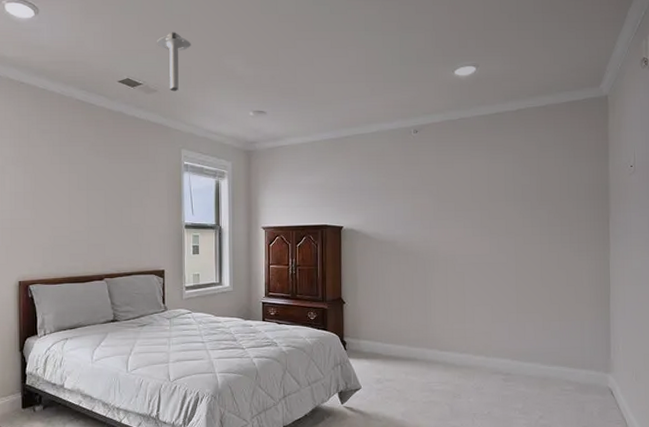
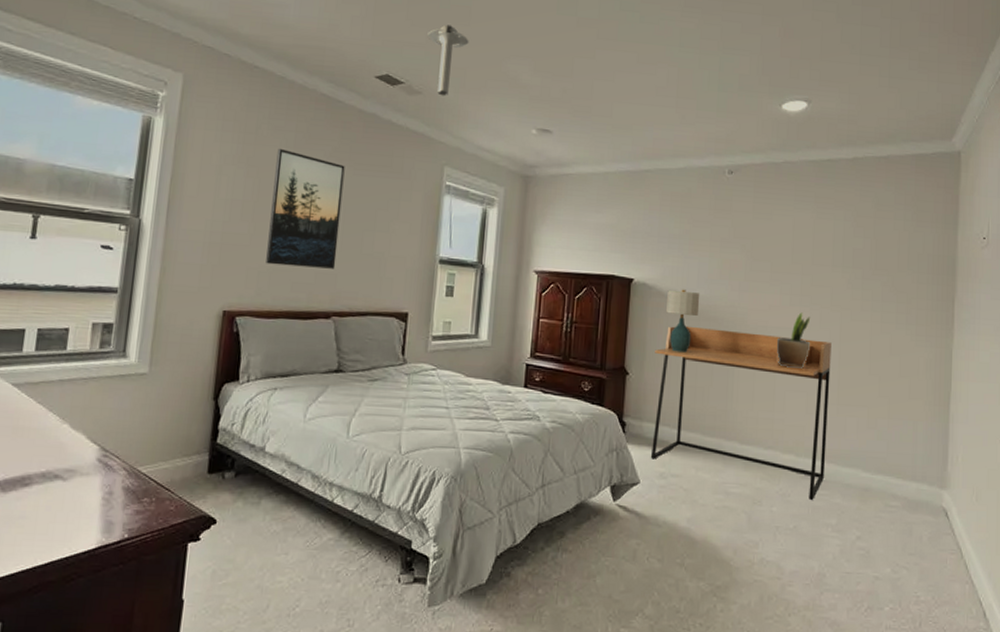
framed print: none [47,147,103,241] -> present [266,148,345,269]
desk: none [365,260,511,390] -> present [650,326,832,500]
table lamp: none [371,231,398,282] -> present [666,289,700,353]
potted plant: none [463,241,492,287] -> present [776,312,811,369]

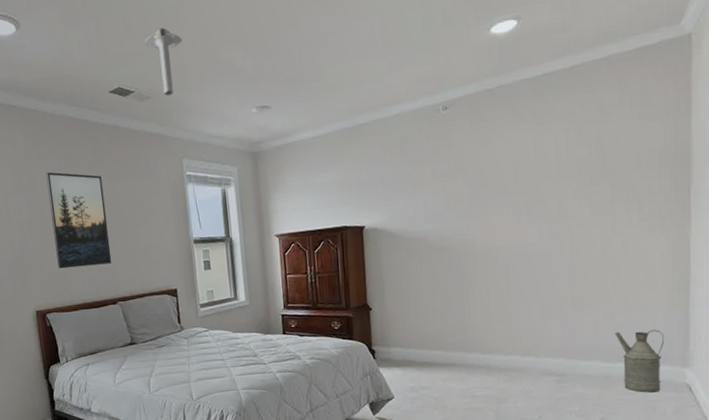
desk: present [650,326,832,500] -> none [393,251,565,393]
table lamp: present [666,289,700,353] -> none [398,227,429,284]
potted plant: present [776,312,811,369] -> none [507,228,541,281]
watering can: none [877,439,925,513] -> present [615,329,665,393]

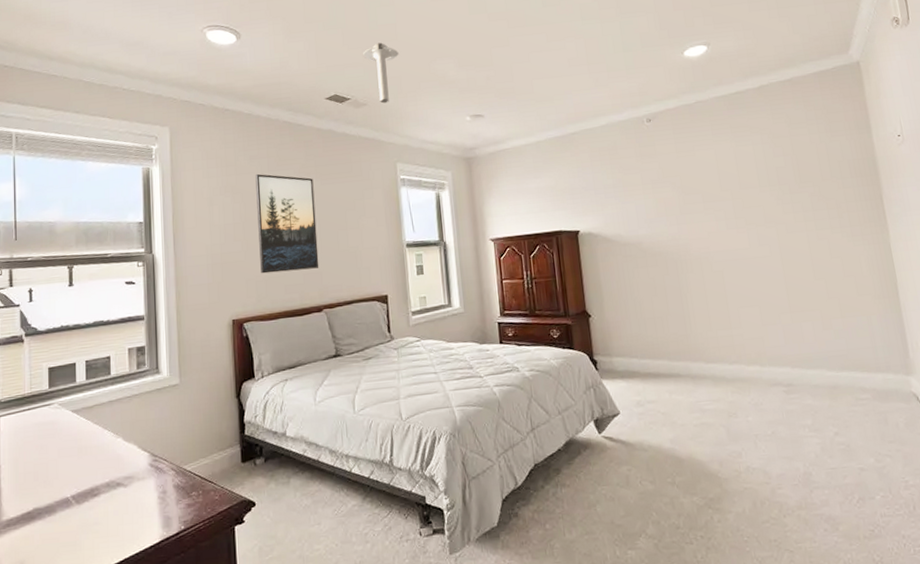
watering can: present [615,329,665,393] -> none [835,336,889,404]

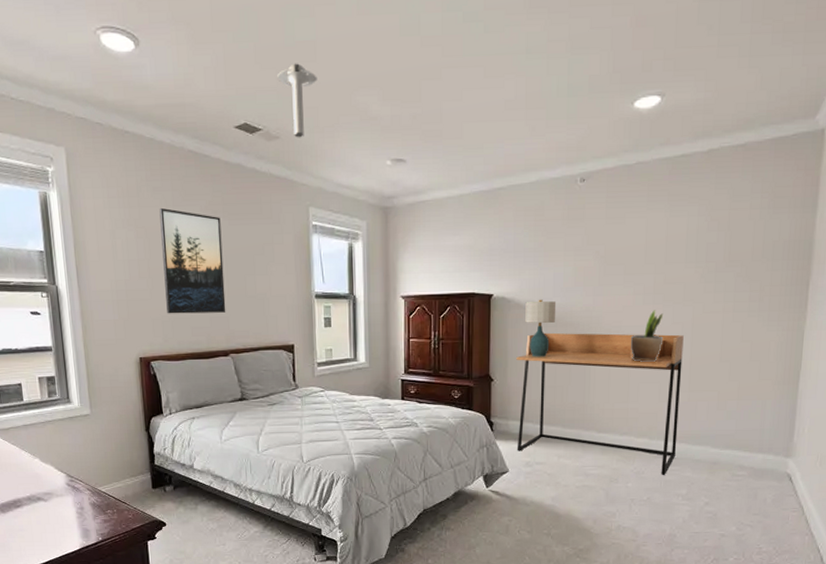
desk: none [611,256,792,405] -> present [516,332,684,475]
table lamp: none [612,232,644,290] -> present [525,299,557,357]
potted plant: none [720,234,754,287] -> present [630,310,664,362]

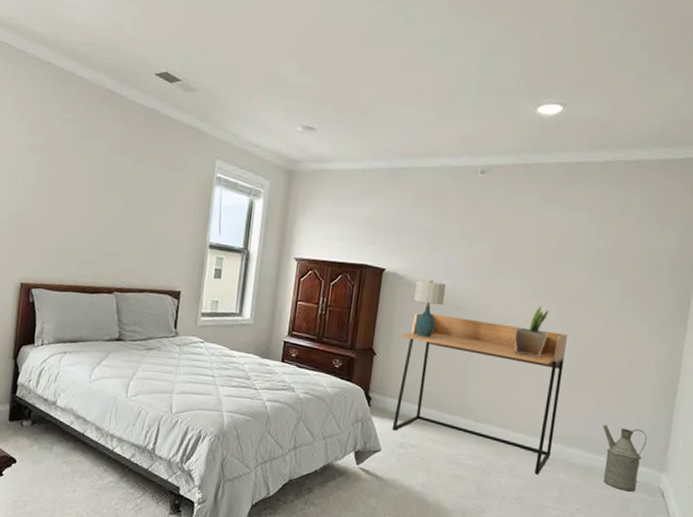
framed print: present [159,207,226,314] -> none [57,138,127,250]
ceiling light: present [277,63,317,138] -> none [203,25,242,94]
watering can: none [726,419,772,480] -> present [602,424,648,492]

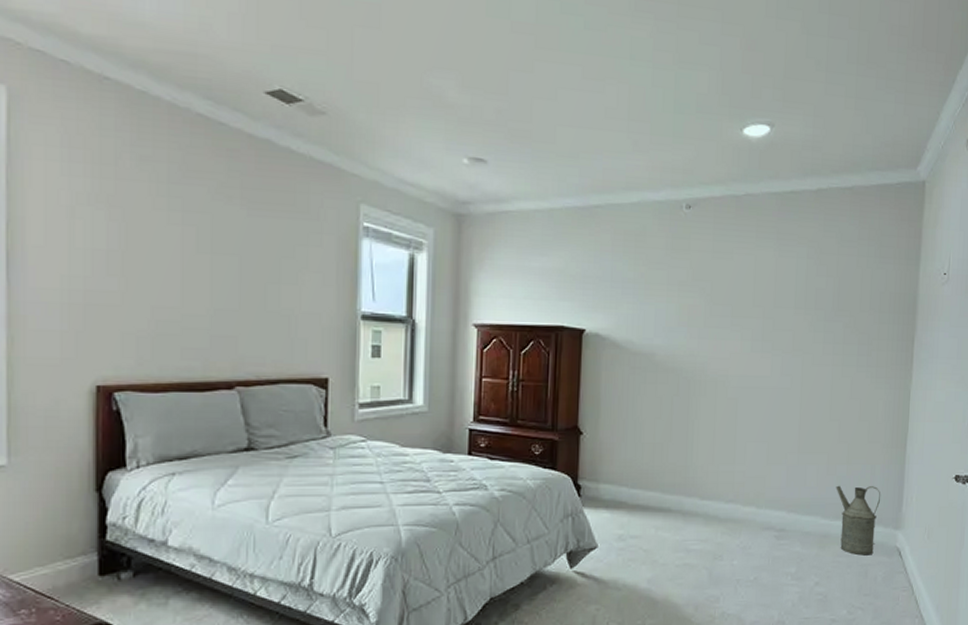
desk: present [392,313,567,475] -> none [608,378,793,550]
table lamp: present [414,280,447,338] -> none [622,339,658,407]
potted plant: present [515,305,550,357] -> none [737,359,772,418]

